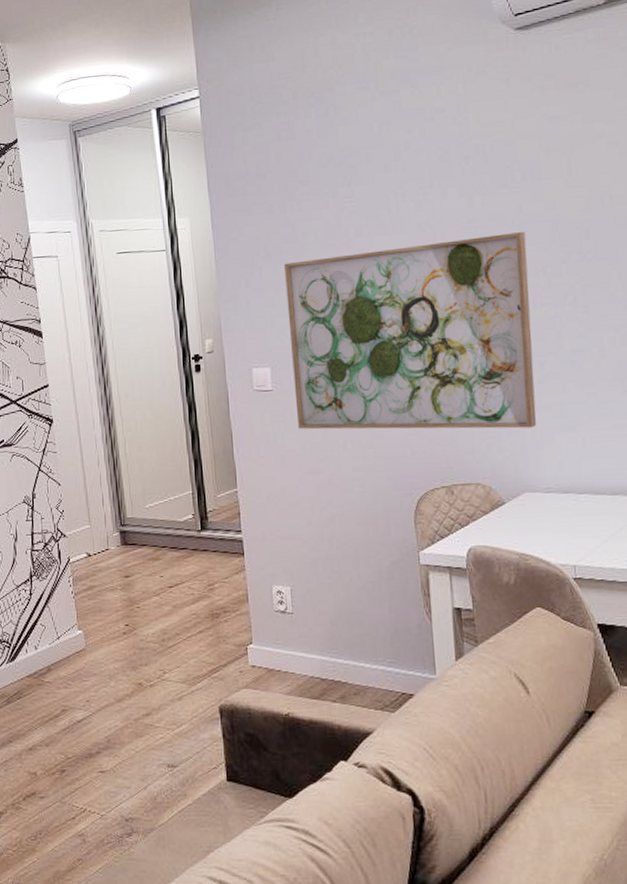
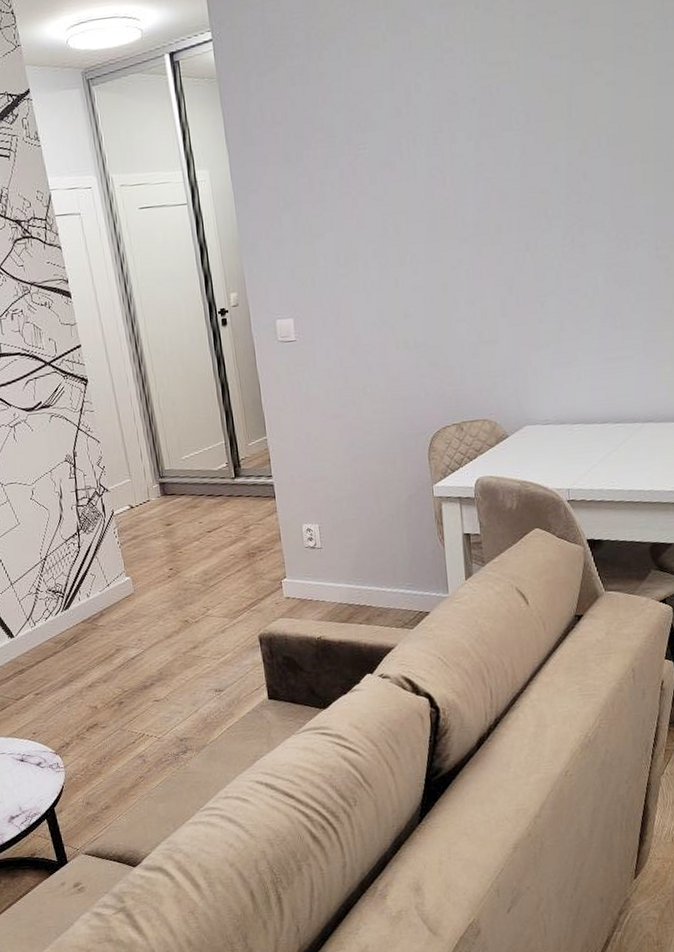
wall art: present [284,232,537,430] -> none [303,175,537,377]

